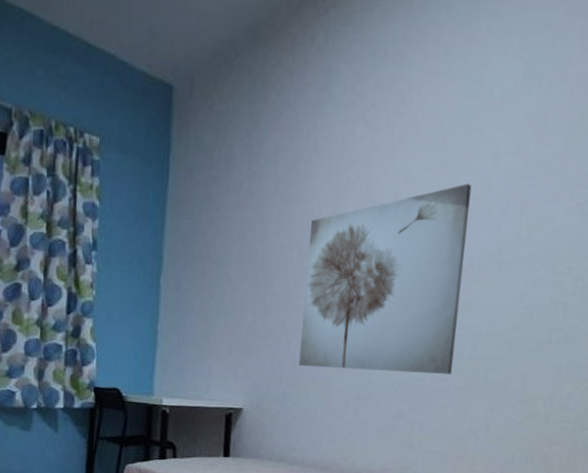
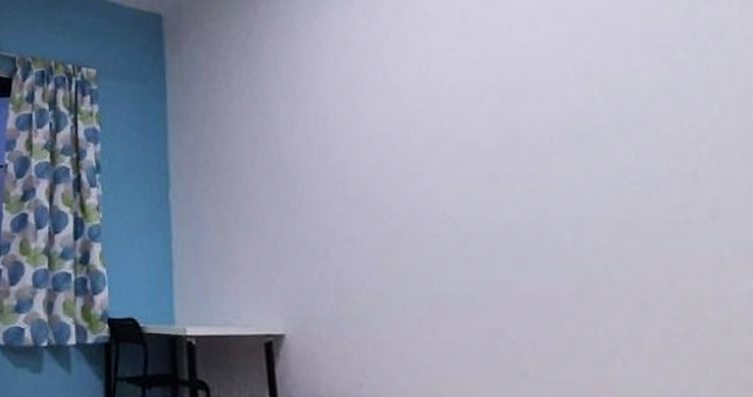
wall art: present [299,183,472,374] -> none [326,55,557,279]

